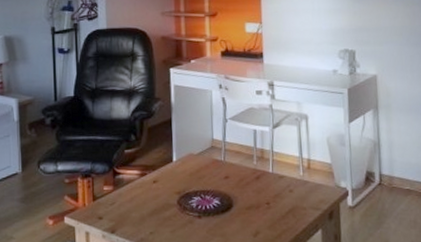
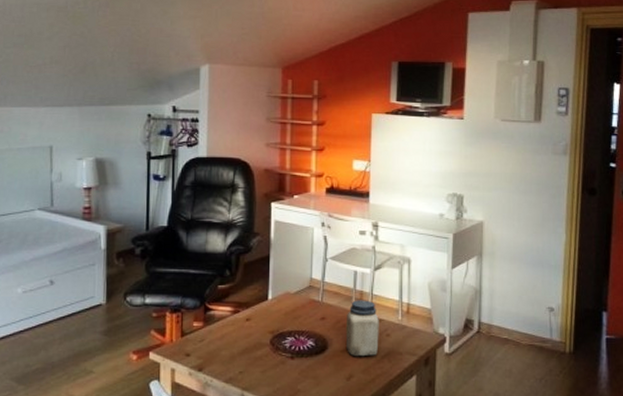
jar: none [249,157,283,213] -> present [345,300,379,356]

